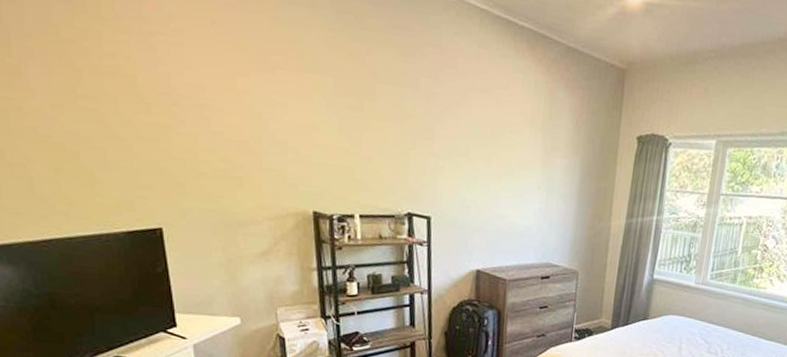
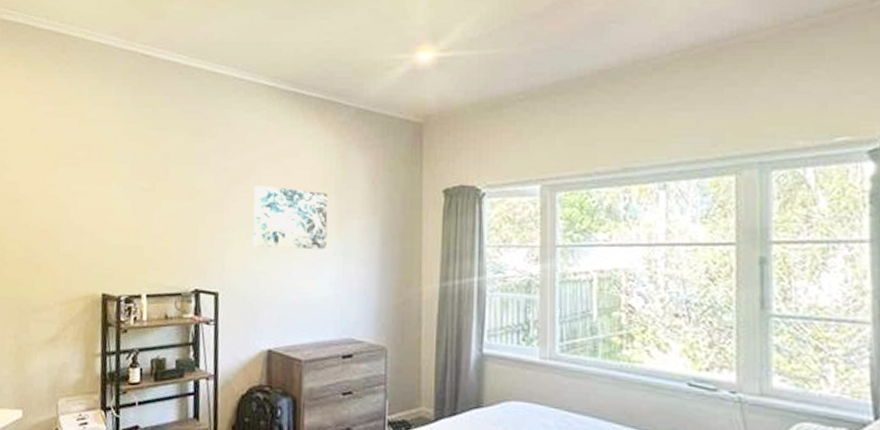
wall art: none [463,114,535,183] -> present [252,184,328,250]

